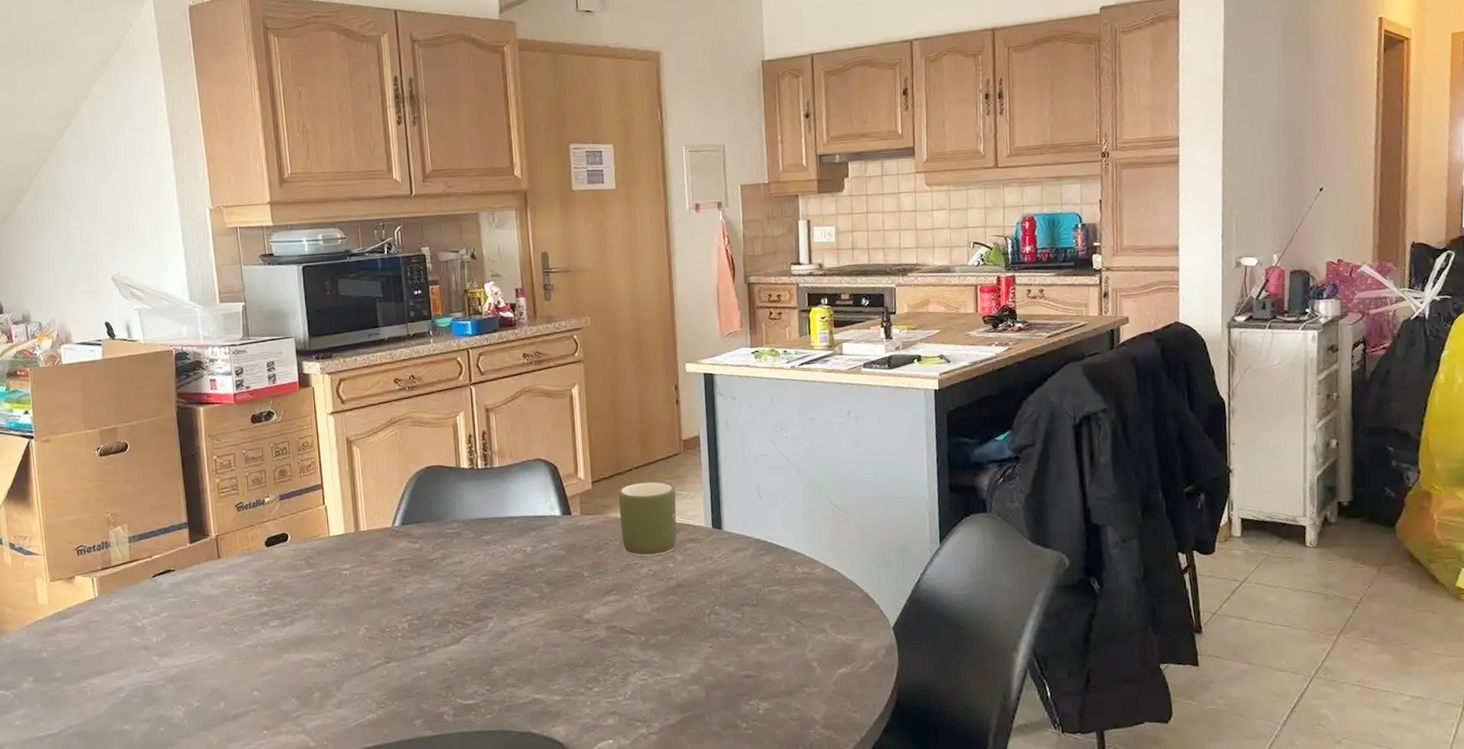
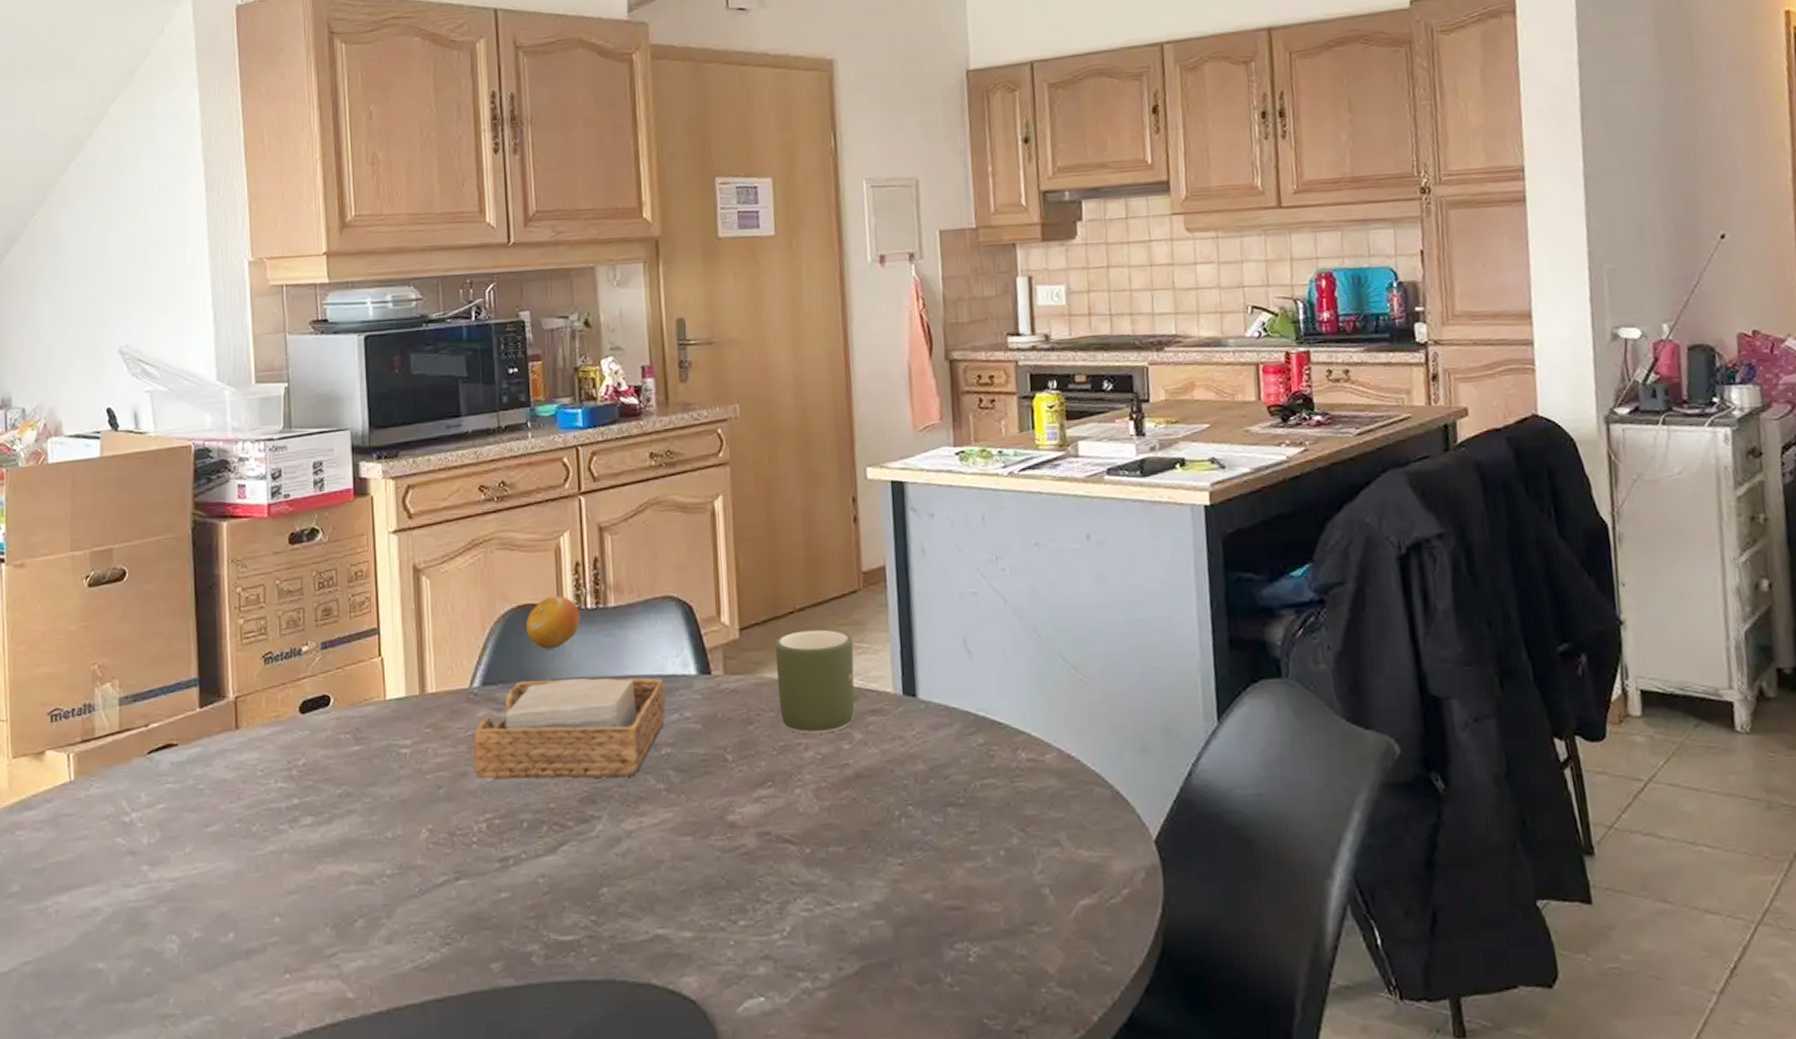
napkin holder: none [396,518,539,592] -> present [473,677,666,779]
fruit: none [433,459,474,499] -> present [526,595,581,650]

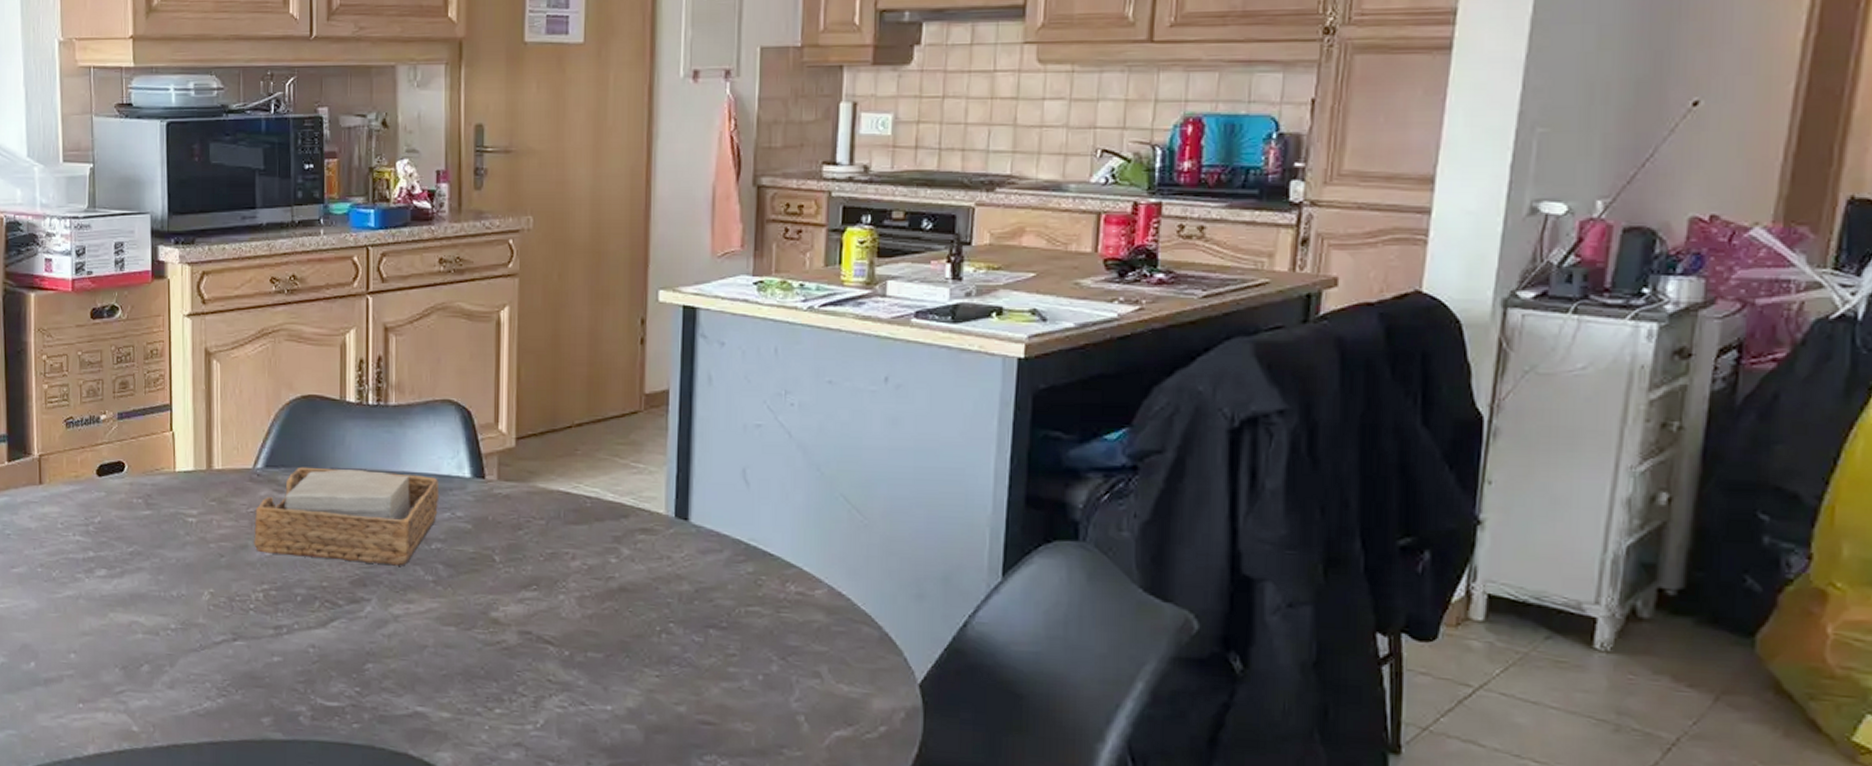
fruit: present [526,595,581,650] -> none [310,389,361,440]
mug: present [774,629,855,735] -> none [549,445,629,546]

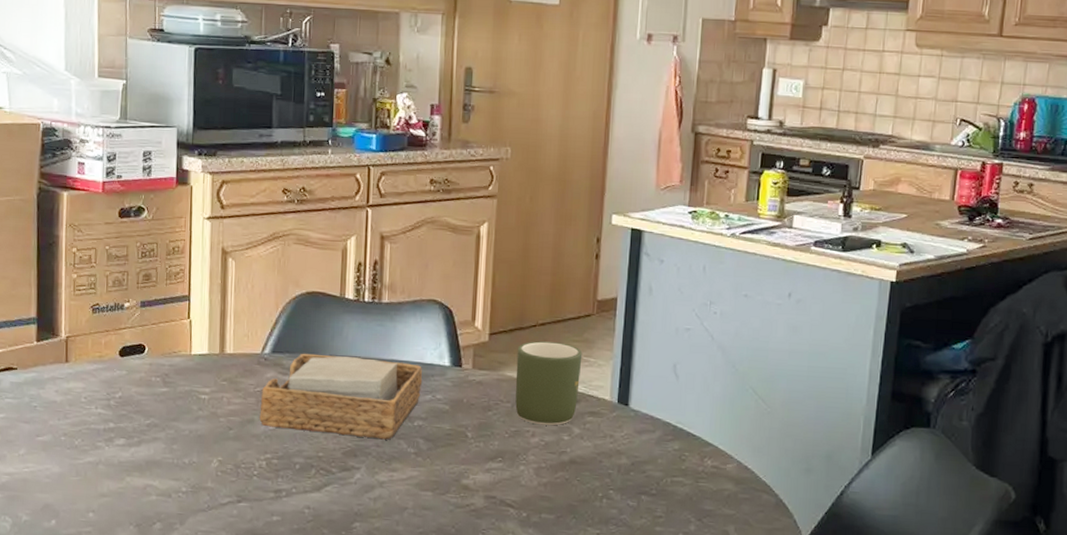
mug: none [549,445,629,546] -> present [515,341,583,426]

